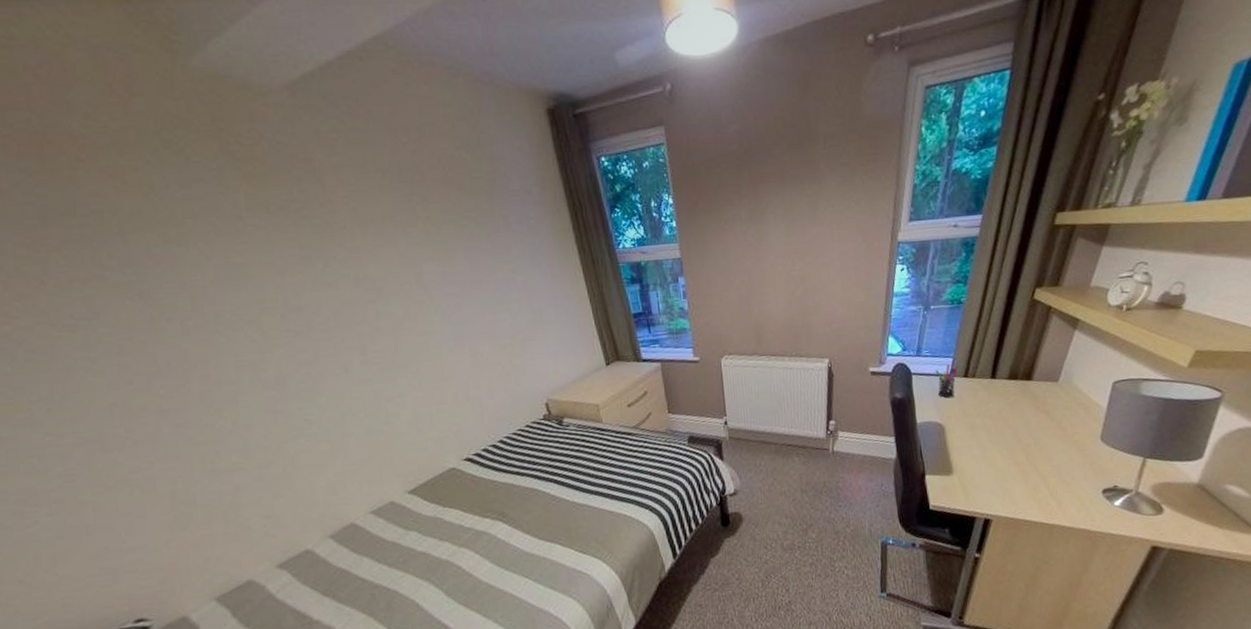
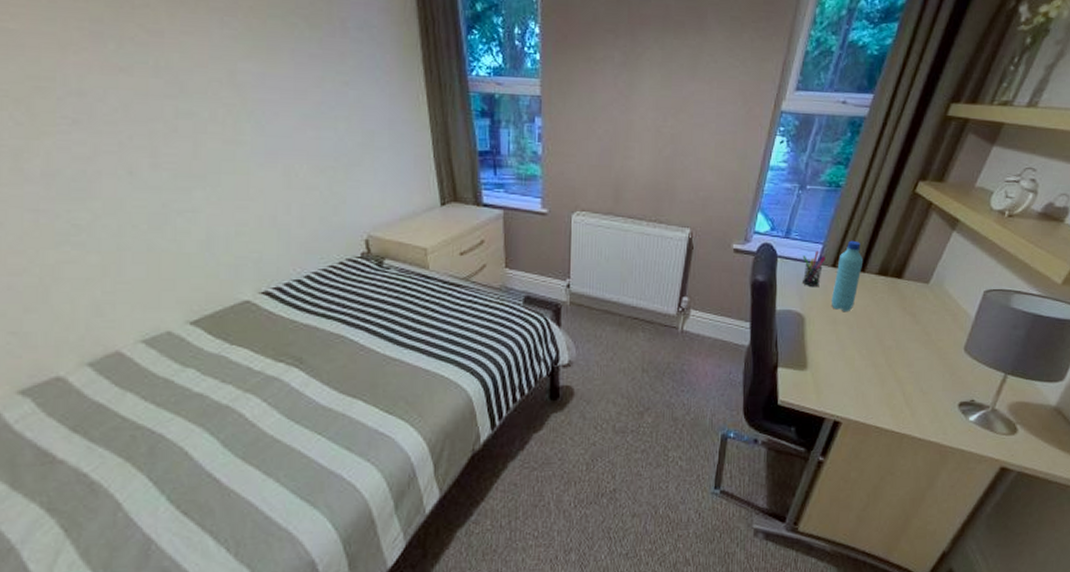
water bottle: none [967,350,993,417] -> present [831,240,864,311]

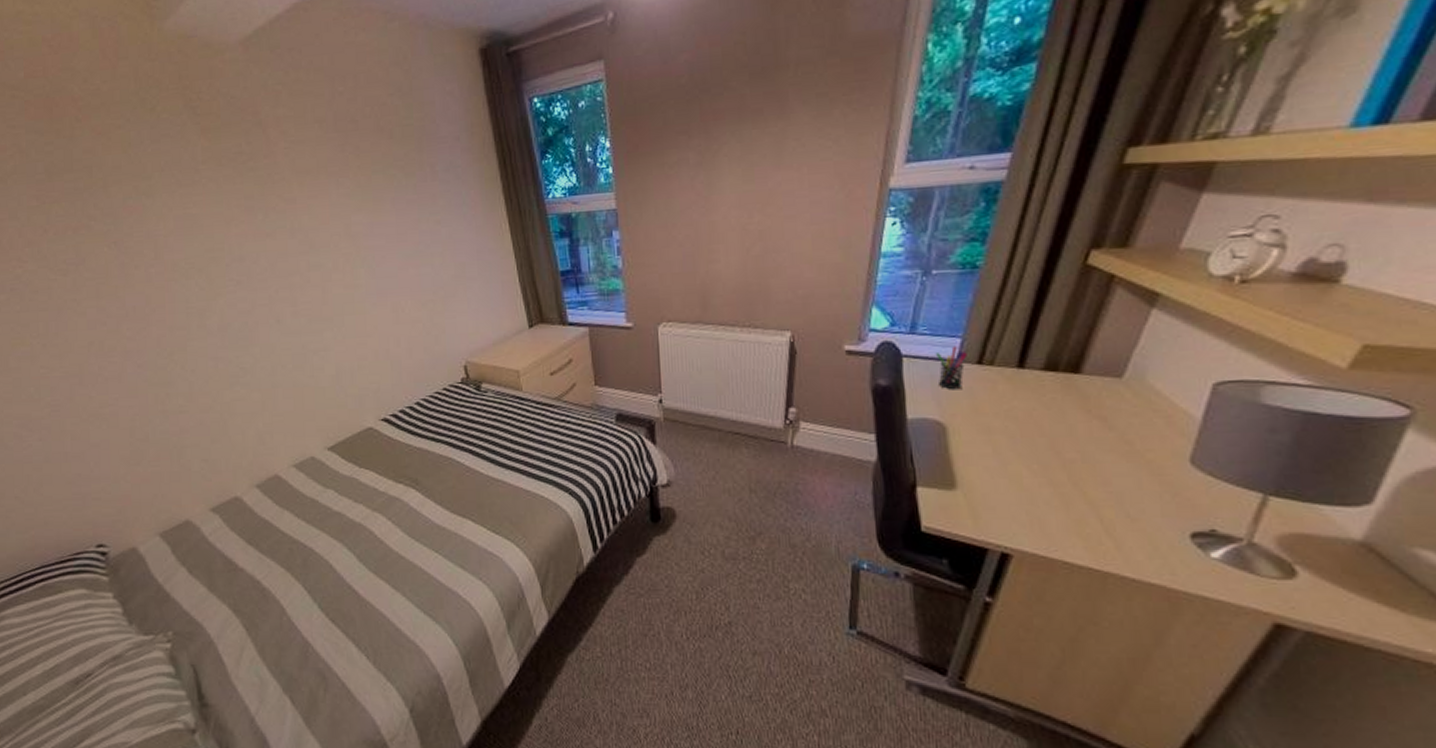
water bottle: present [831,240,864,311] -> none [980,330,1021,417]

